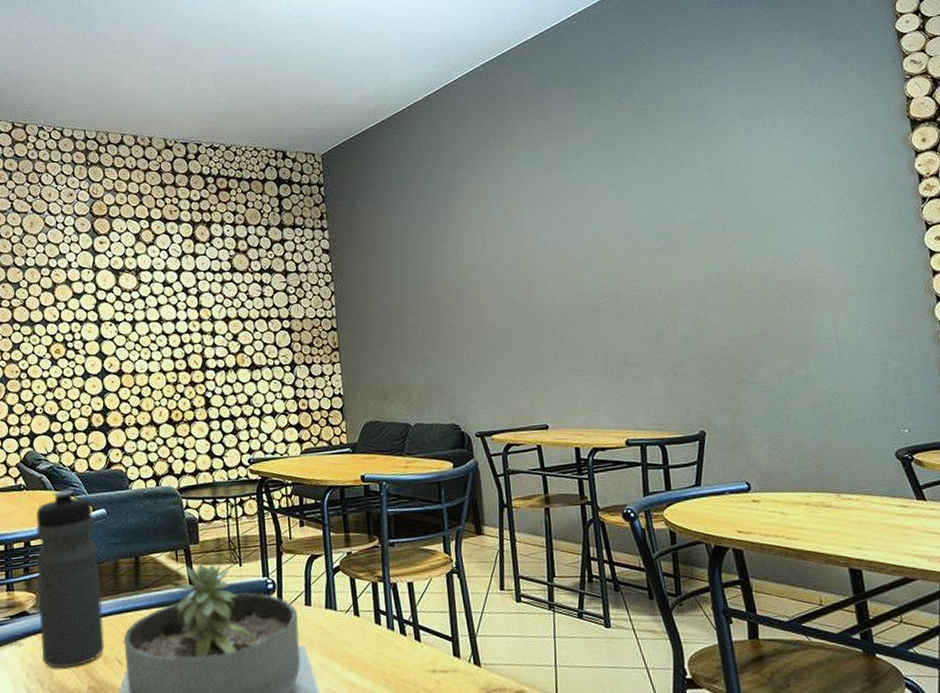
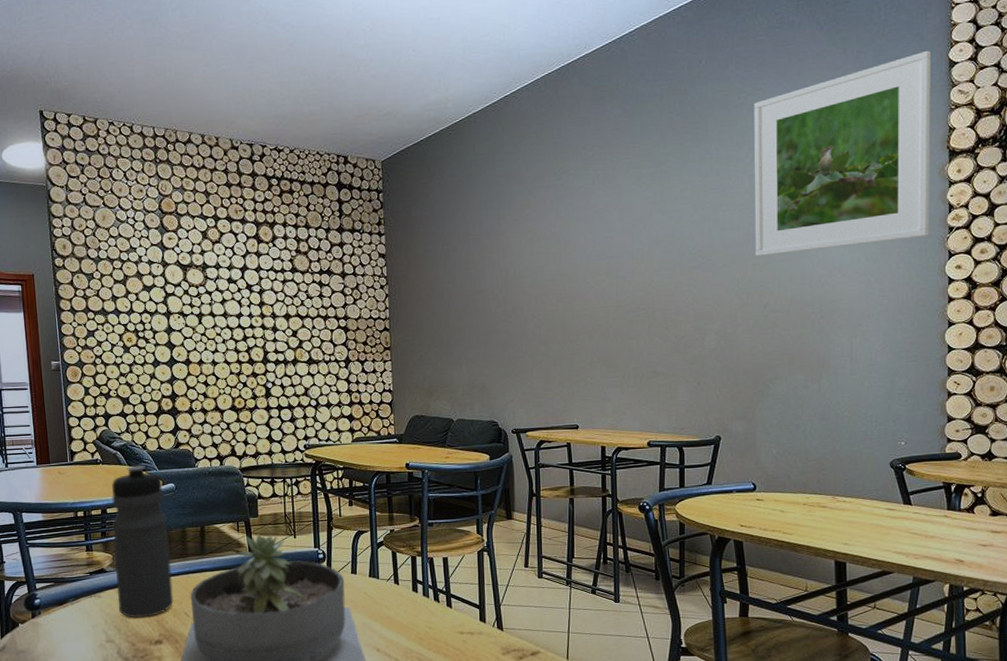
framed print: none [702,23,902,236] -> present [754,50,931,256]

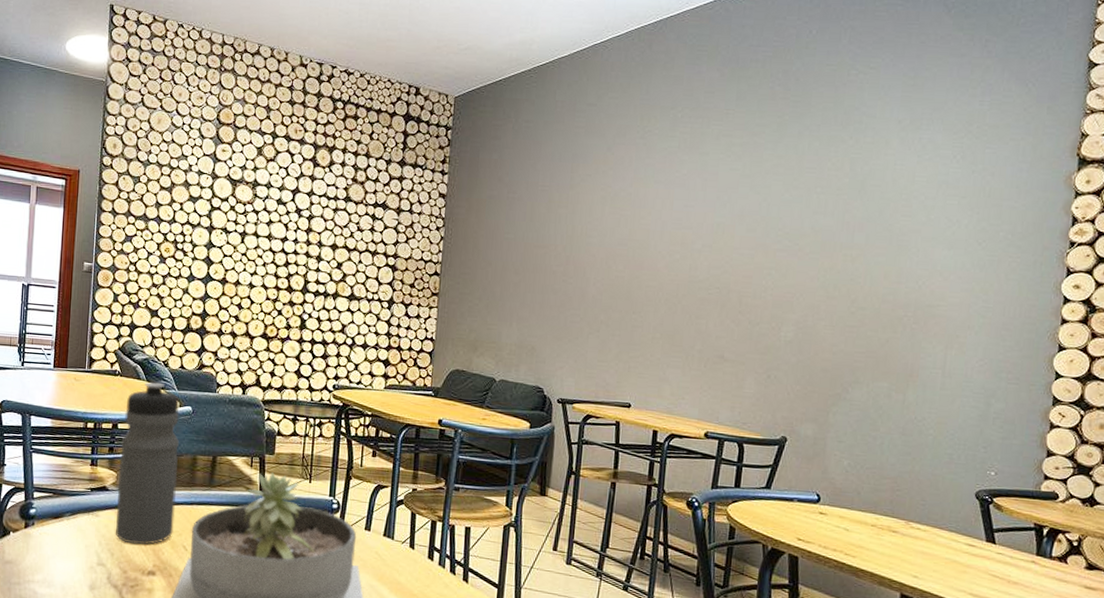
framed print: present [754,50,931,256] -> none [848,47,1069,249]

